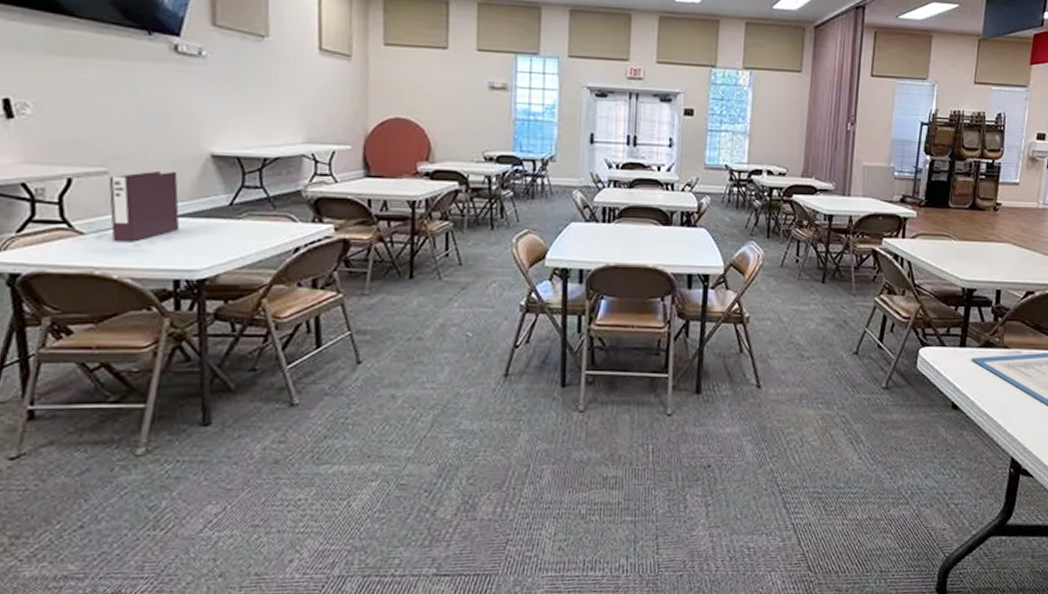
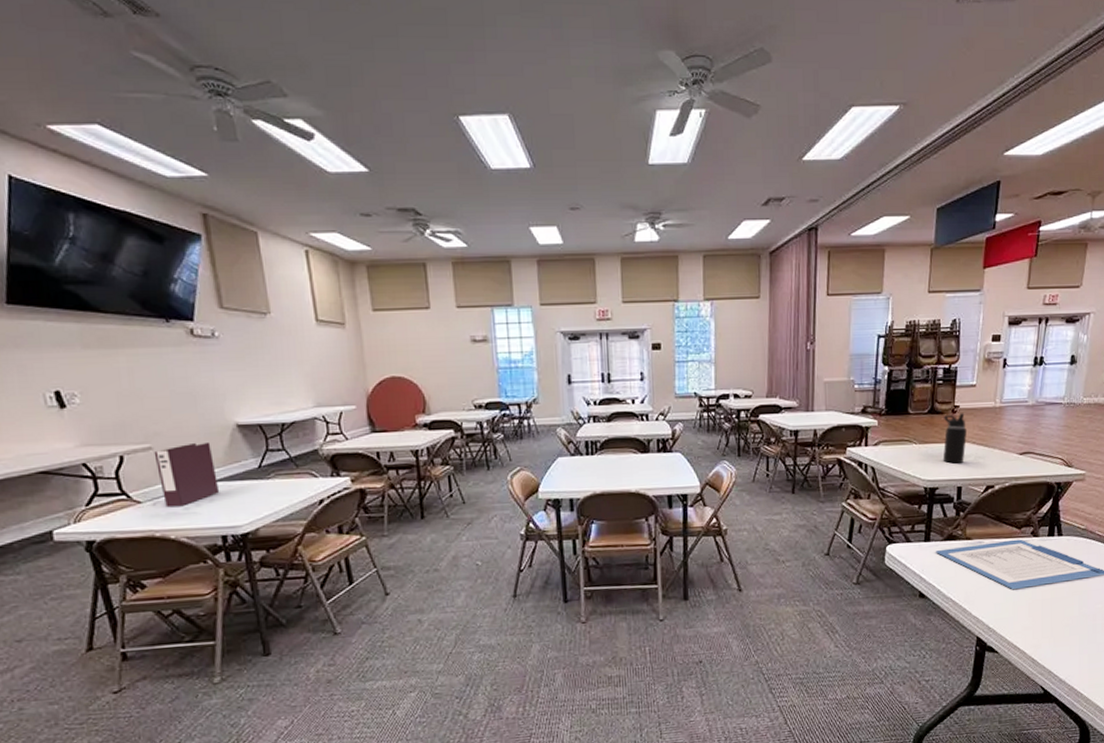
water bottle: none [982,211,1008,265] -> present [942,413,967,464]

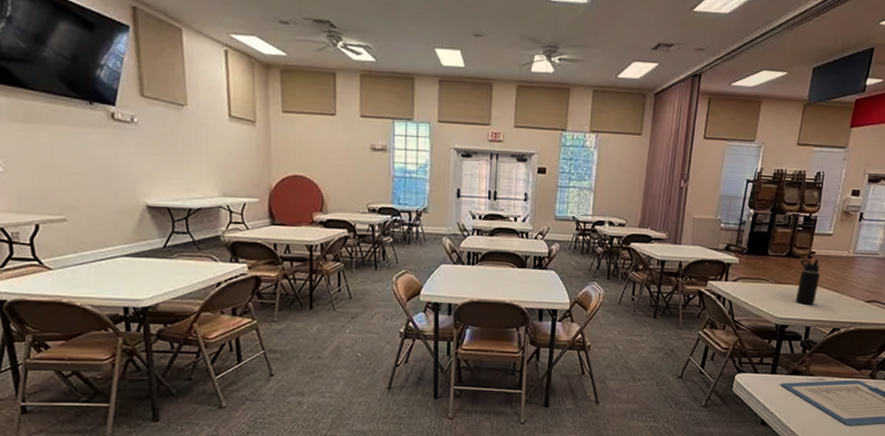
binder: present [154,441,220,508] -> none [67,218,126,277]

